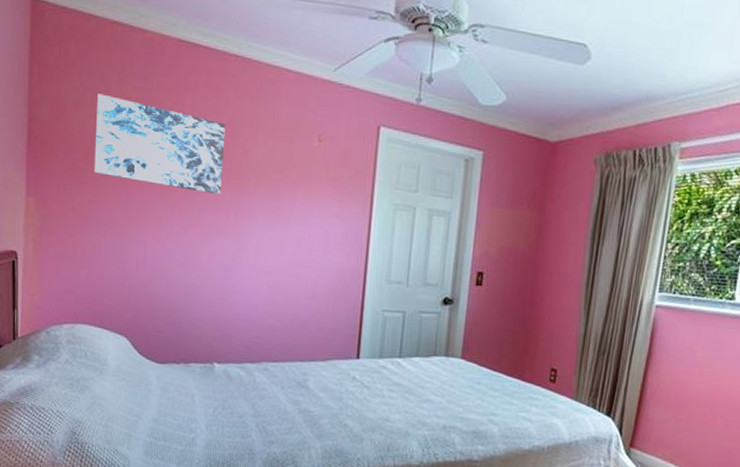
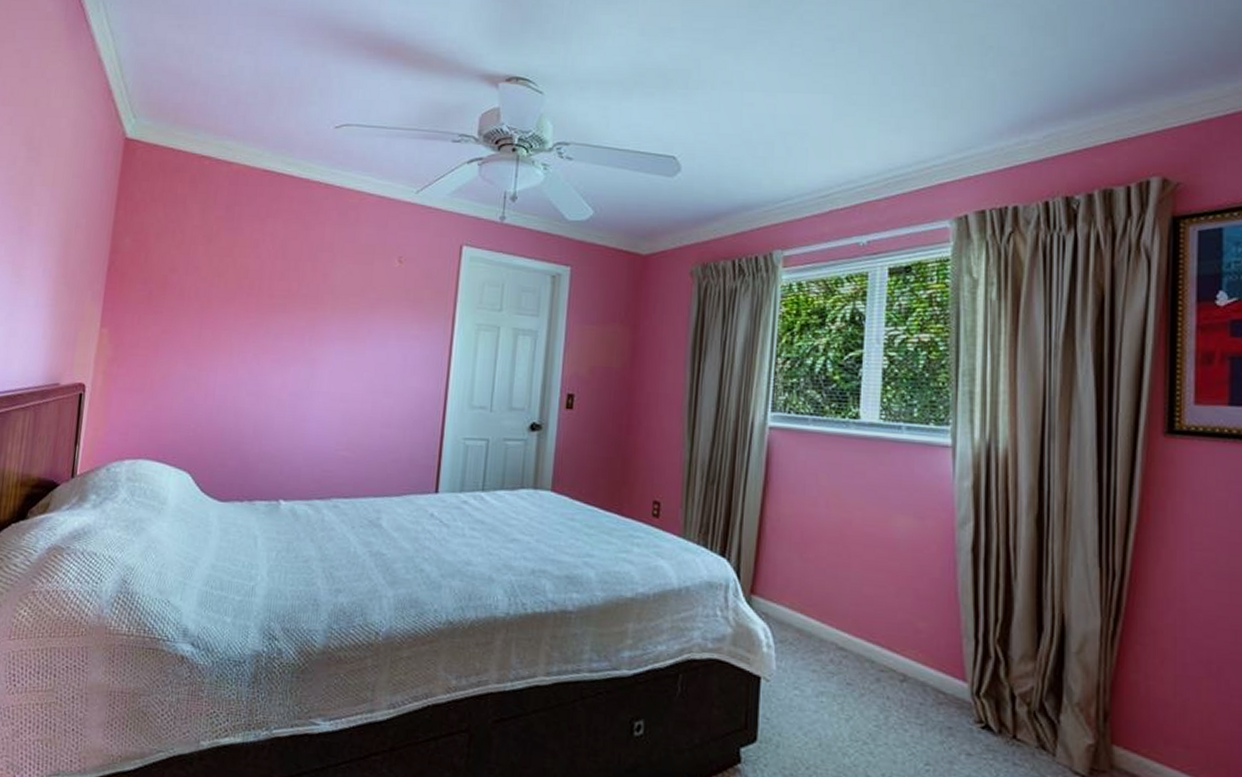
wall art: present [94,93,226,195] -> none [170,224,305,321]

